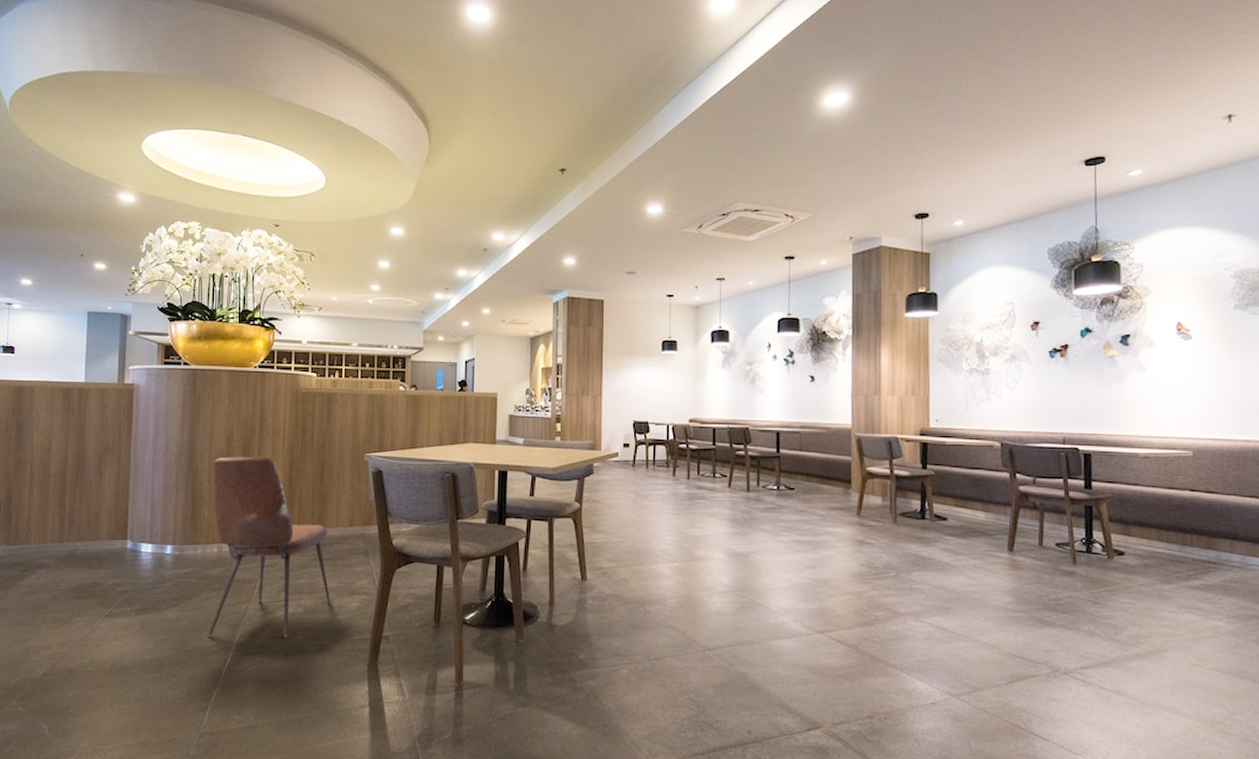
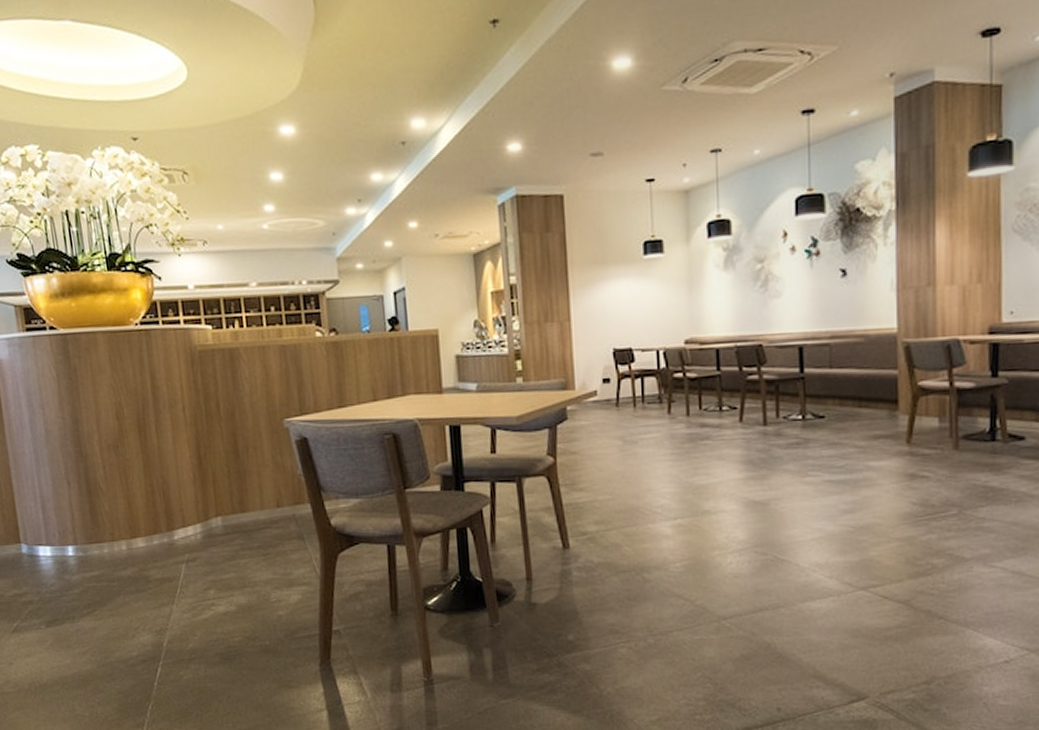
dining chair: present [207,456,330,638] -> none [104,433,266,646]

